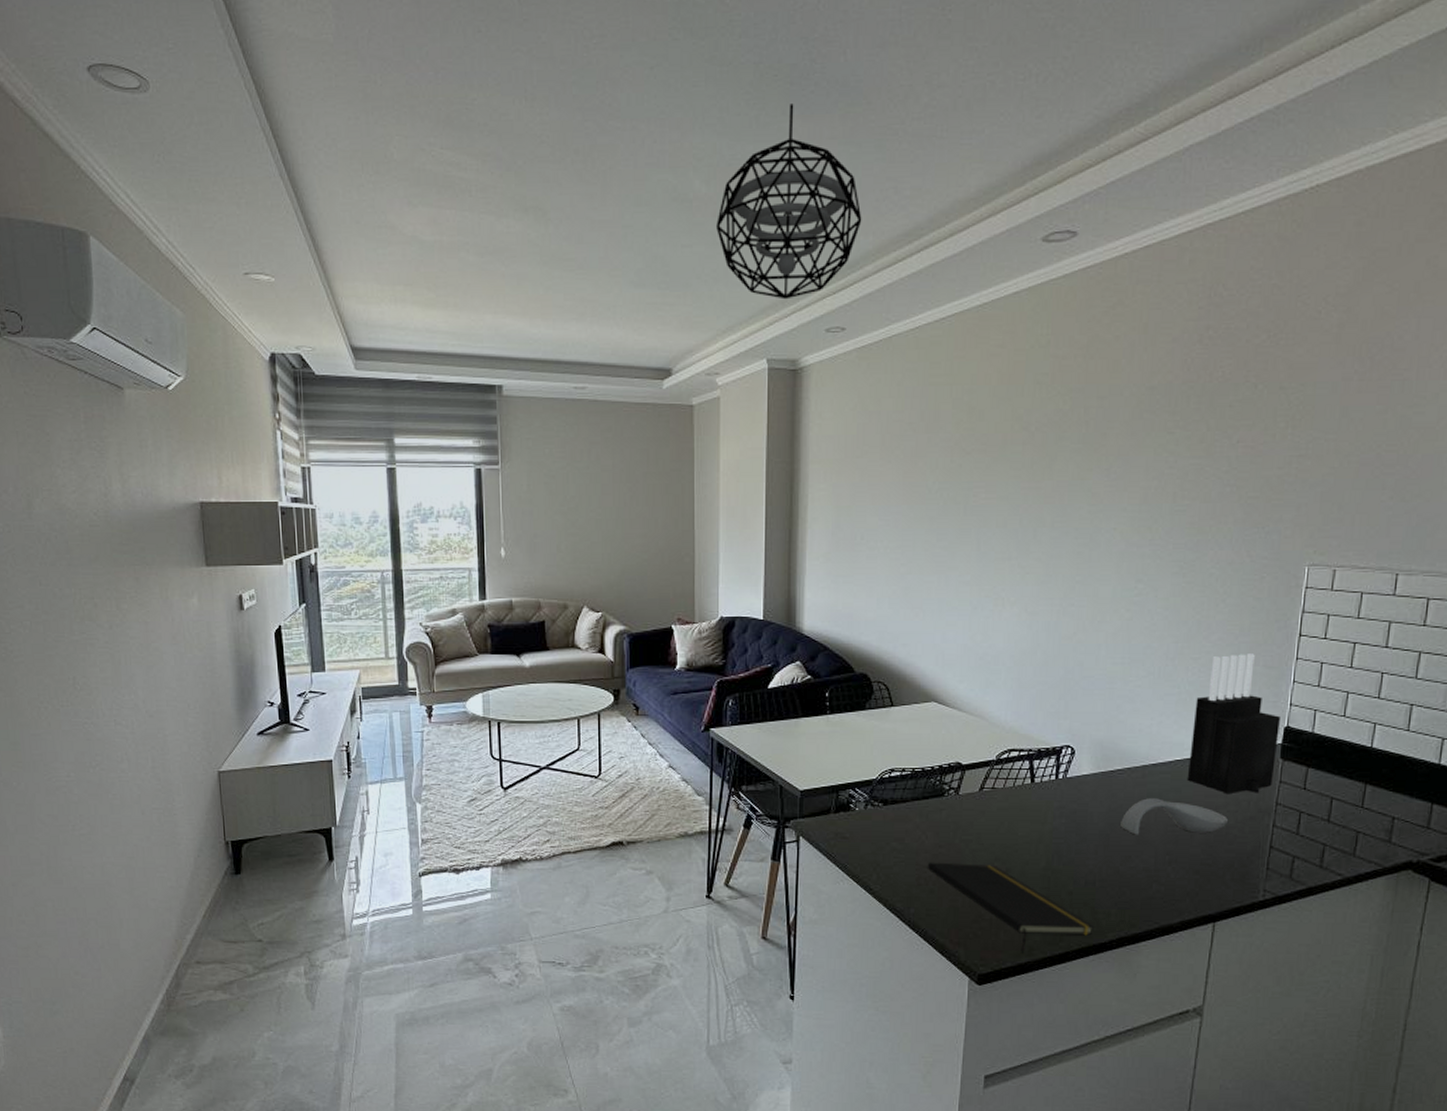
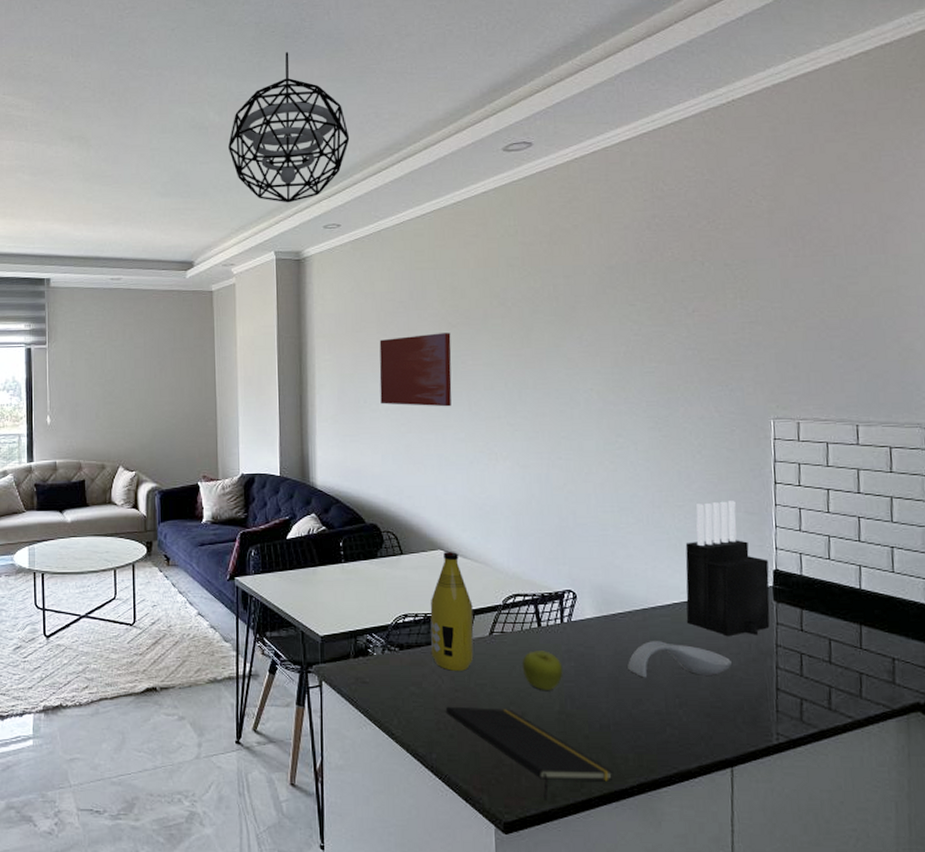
wall art: none [879,460,964,546] -> present [379,333,452,407]
bottle: none [916,704,964,827] -> present [430,552,474,671]
fruit: none [1010,807,1053,847] -> present [522,651,563,690]

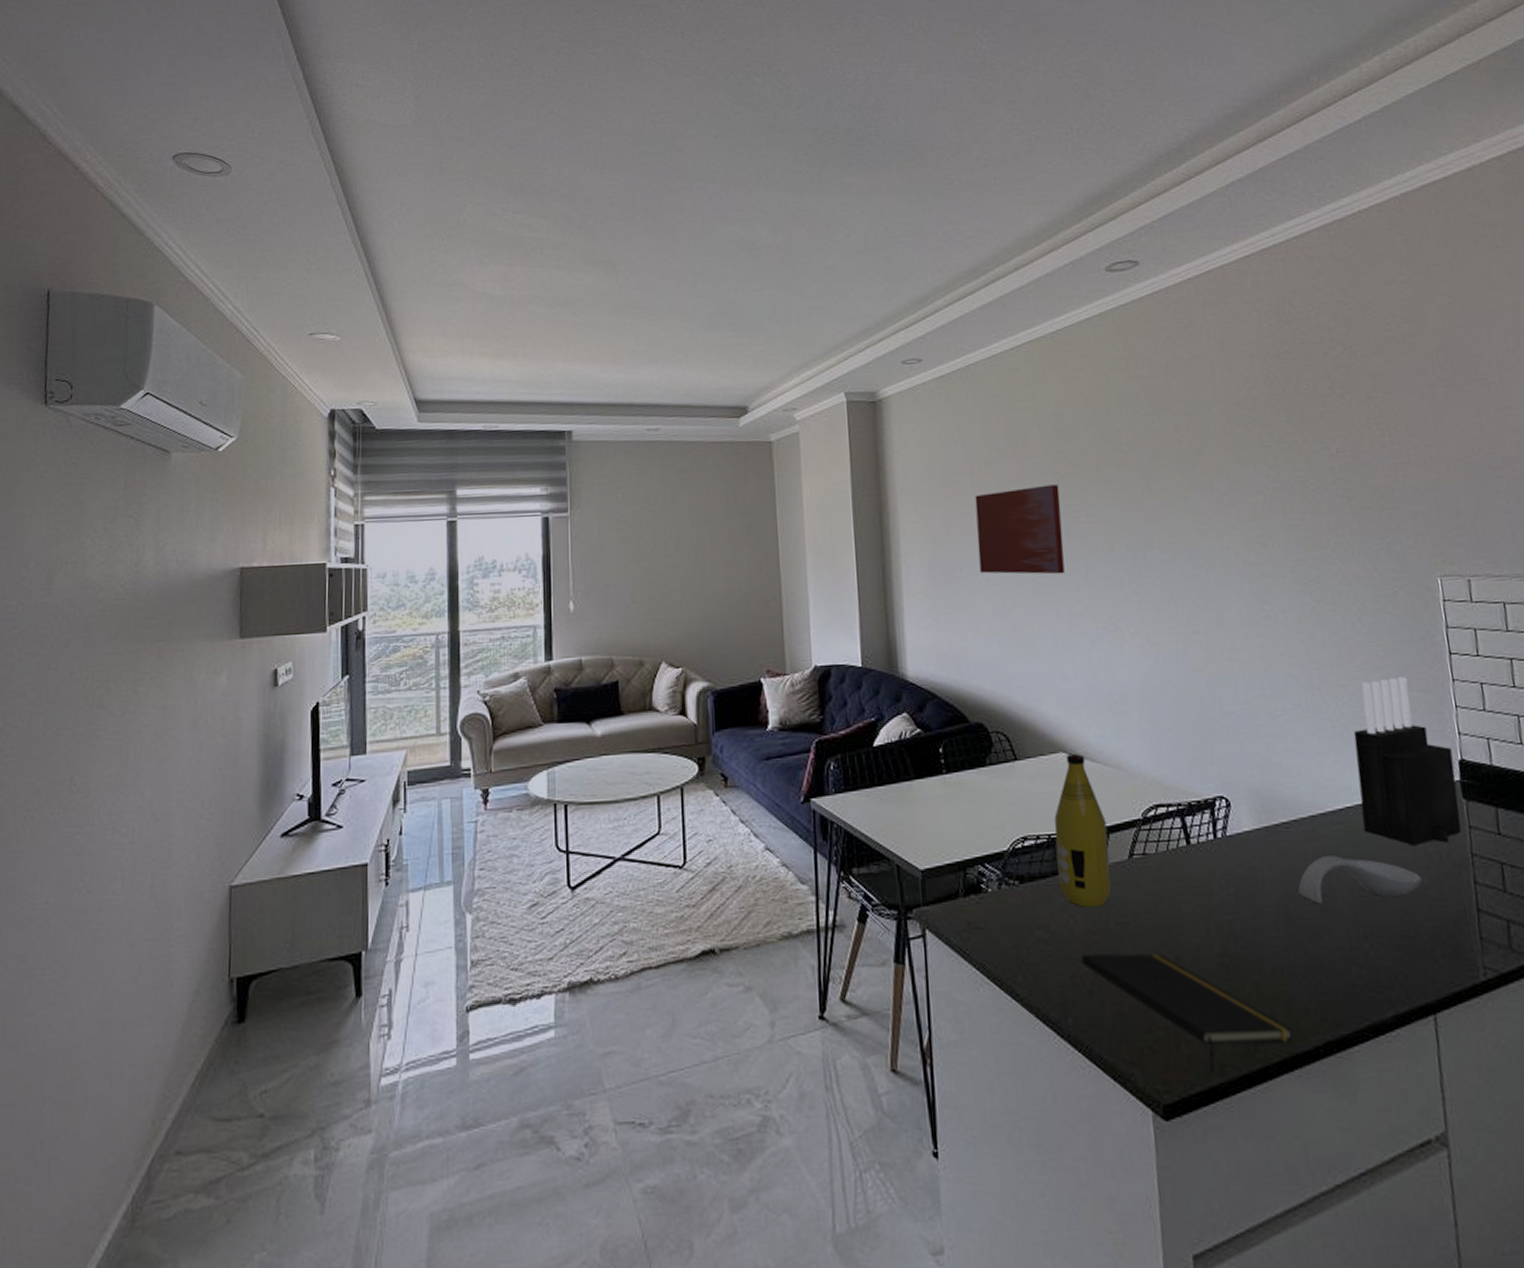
pendant light: present [228,52,350,203] -> none [785,161,928,335]
fruit: present [522,651,563,690] -> none [1171,875,1222,927]

